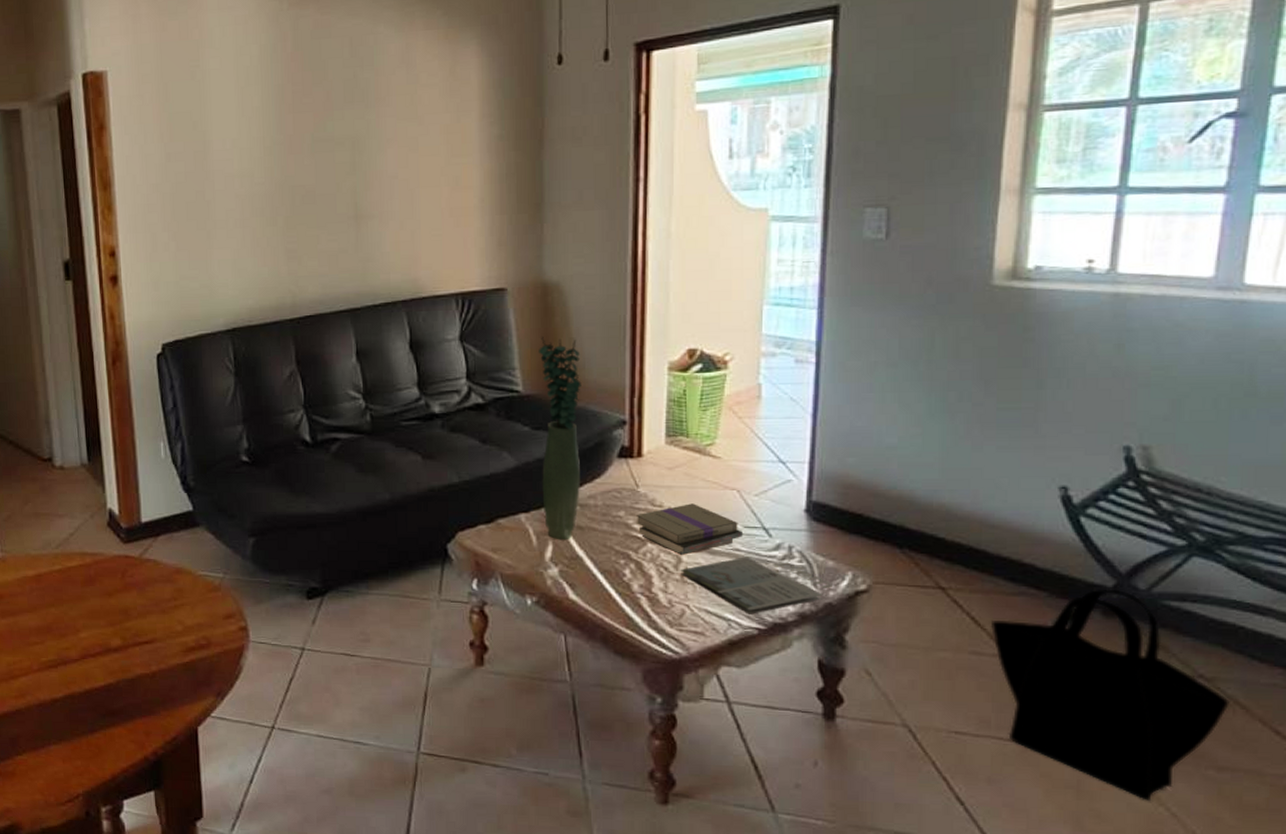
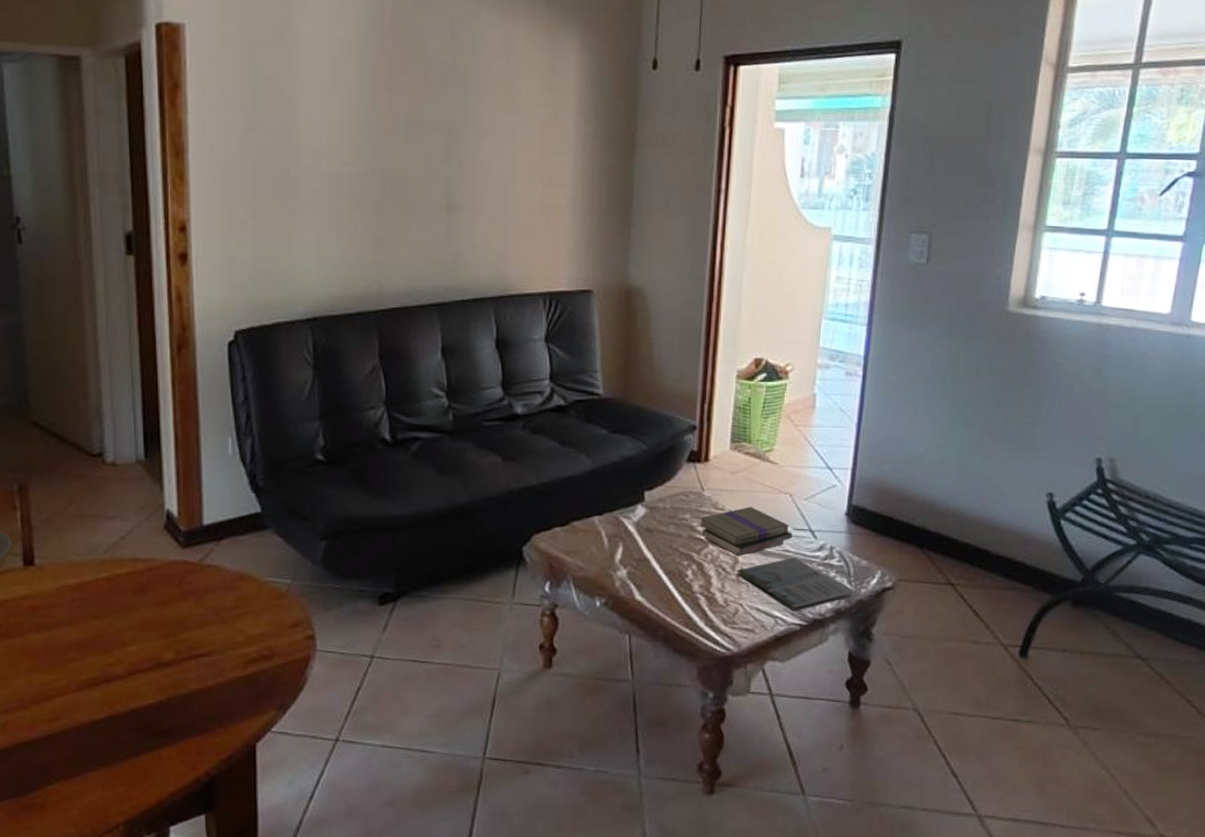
vase: present [538,336,581,540] -> none [615,339,658,543]
tote bag: present [990,589,1230,801] -> none [987,583,1158,765]

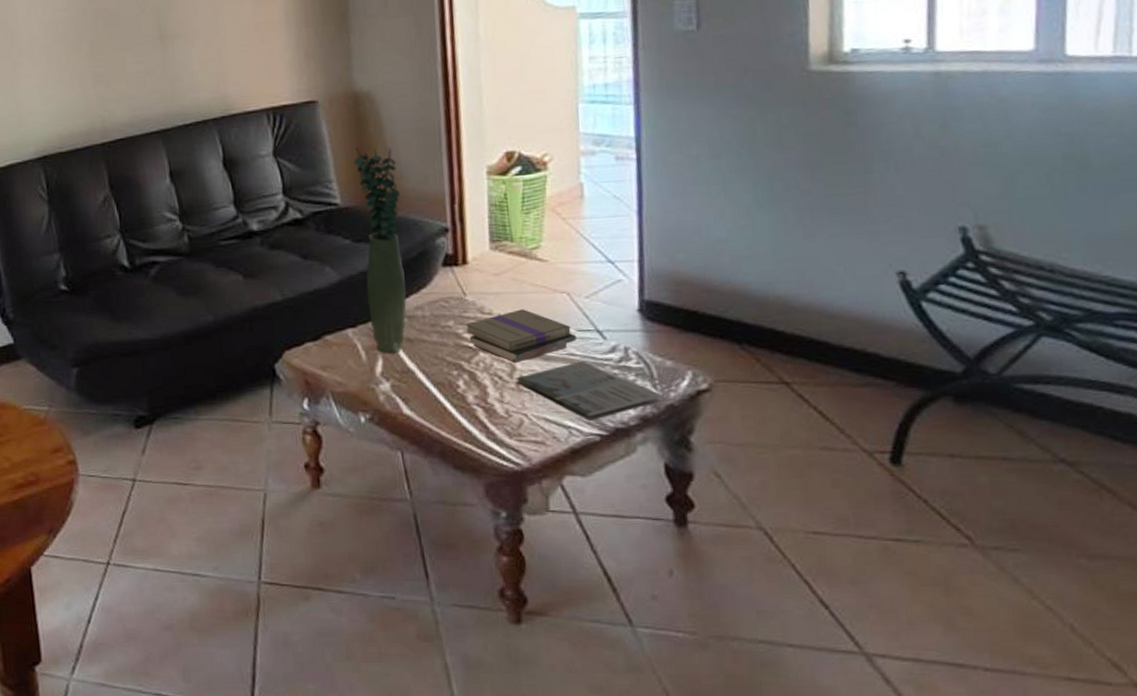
vase: none [615,339,658,543] -> present [354,146,407,354]

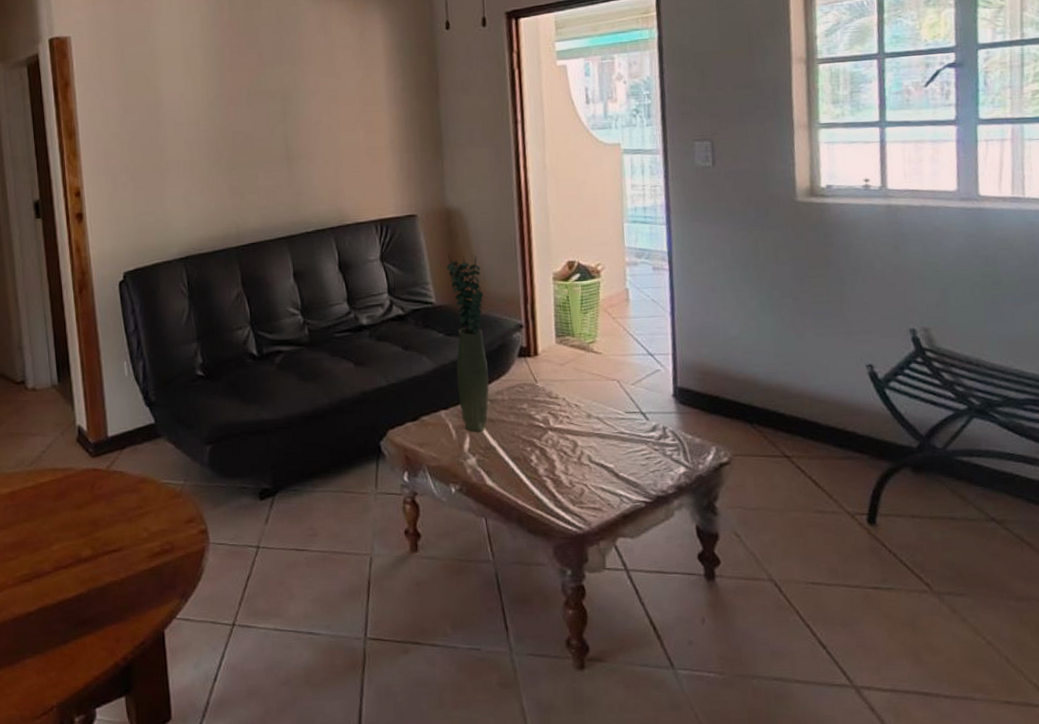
books: present [465,309,576,364] -> none [536,394,625,441]
magazine: present [514,361,674,421] -> none [576,438,702,490]

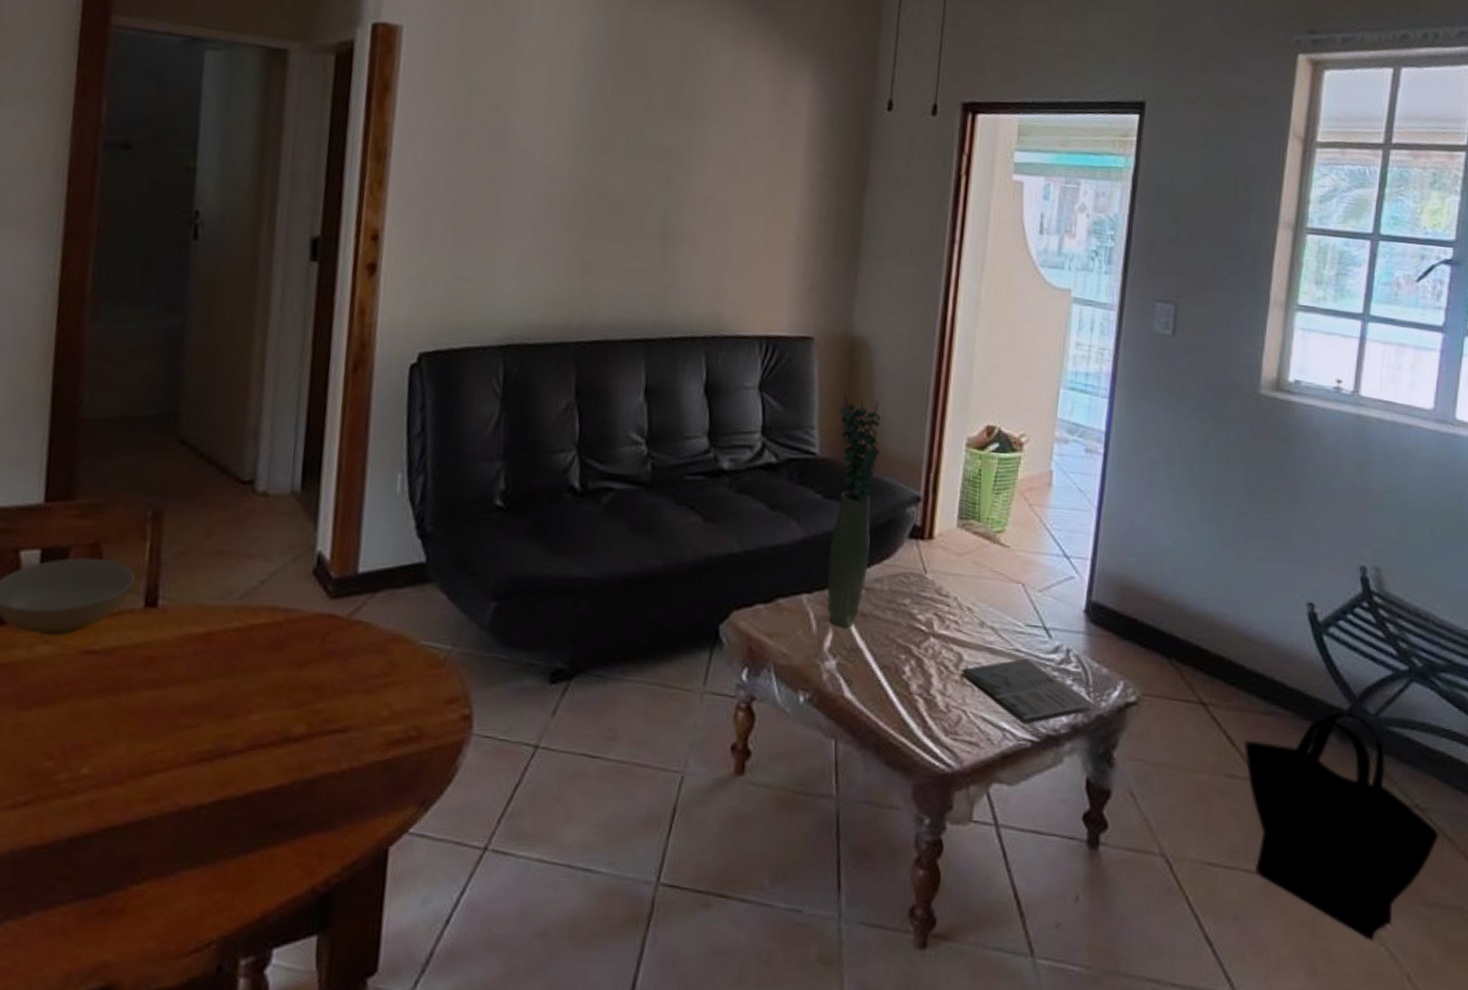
magazine: none [576,438,702,490] -> present [959,658,1106,724]
tote bag: none [828,449,1018,632] -> present [1243,711,1439,940]

